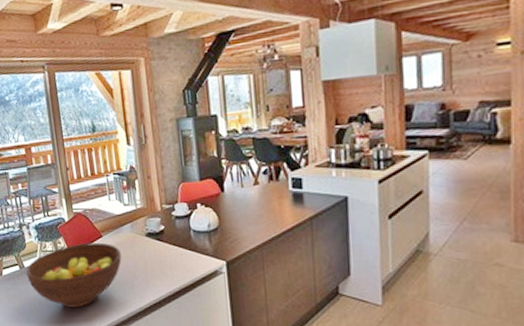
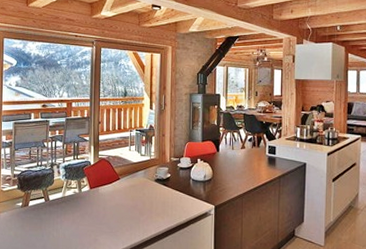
fruit bowl: present [26,242,122,308] -> none [50,183,133,237]

